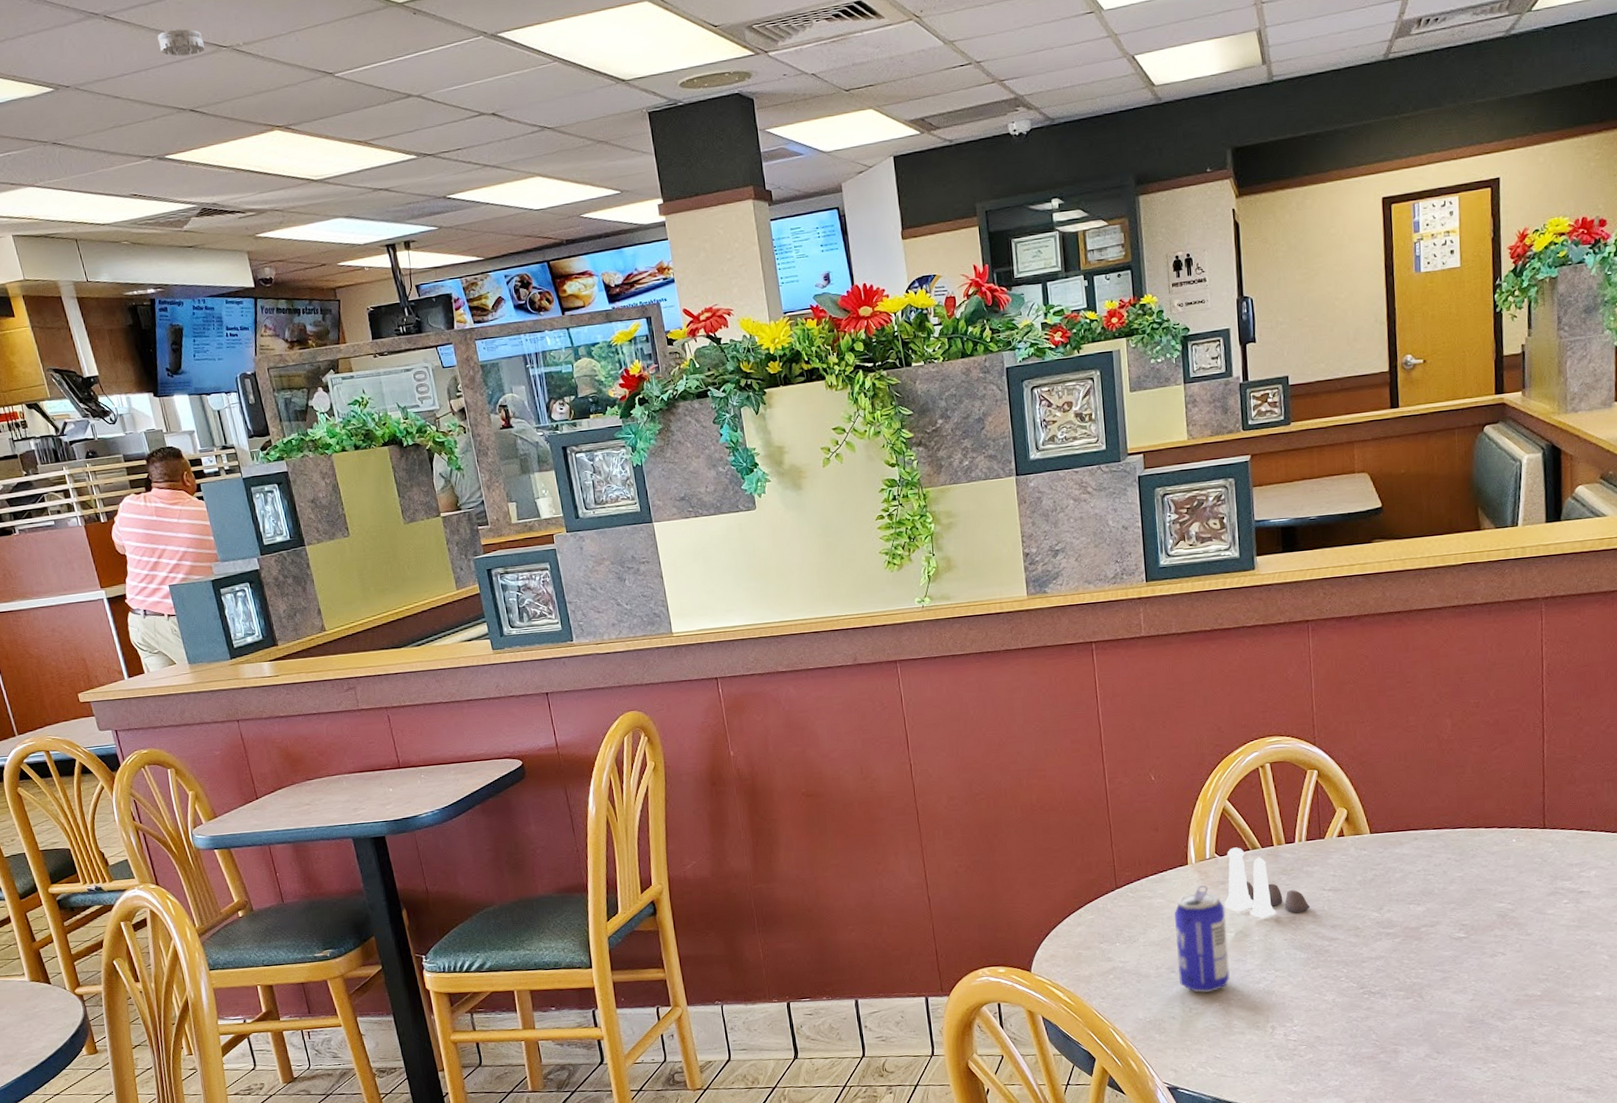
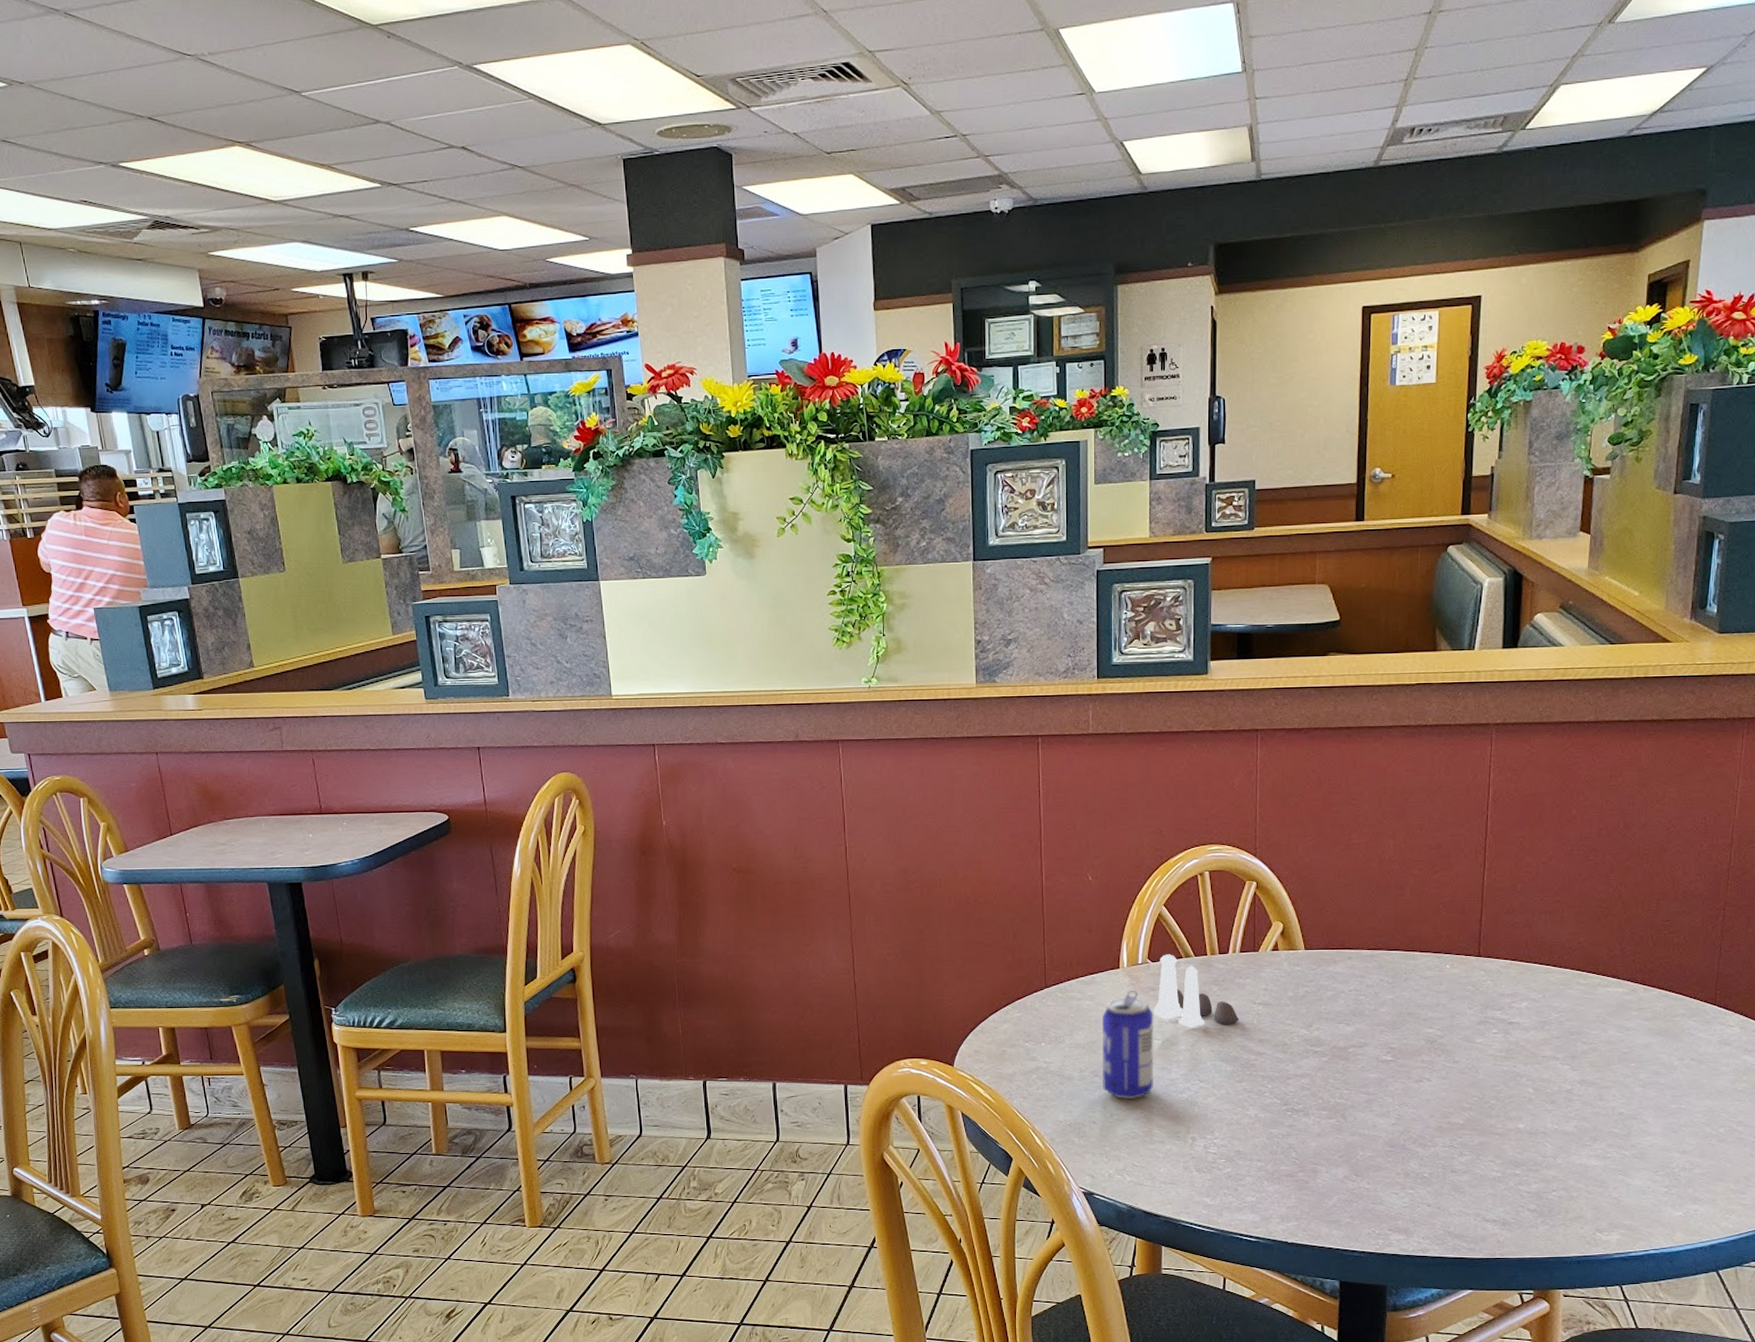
smoke detector: present [157,28,205,57] -> none [119,32,168,61]

